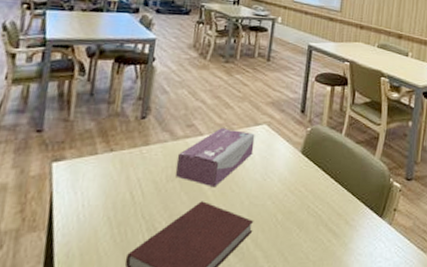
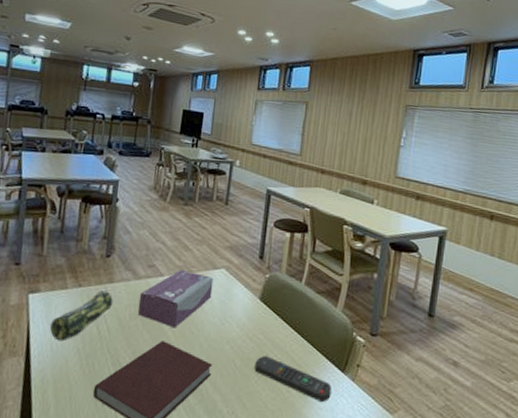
pencil case: none [77,152,149,211] -> present [50,289,113,342]
remote control: none [296,208,370,249] -> present [254,356,332,403]

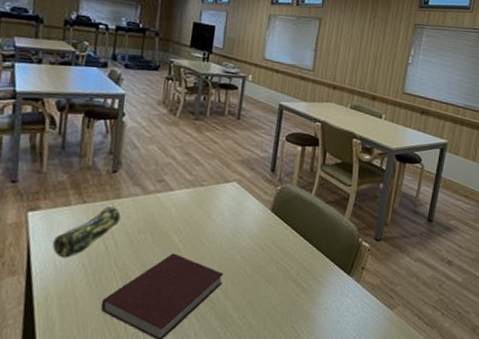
tissue box: present [137,269,214,328] -> none [147,183,225,241]
remote control: present [254,356,332,403] -> none [265,263,338,303]

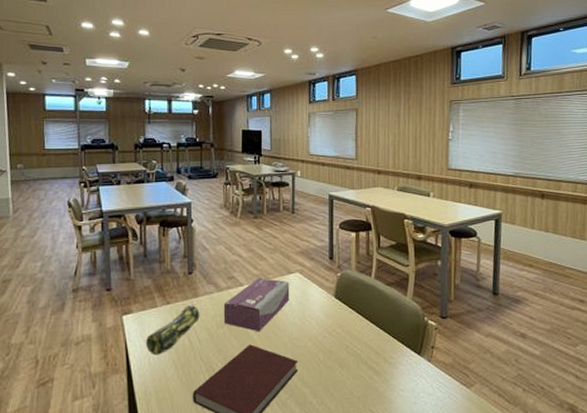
tissue box: none [147,183,225,241] -> present [223,277,290,332]

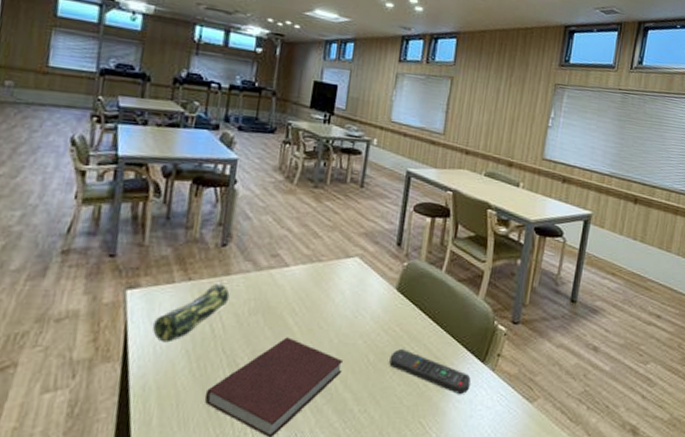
tissue box: present [223,277,290,332] -> none [258,258,346,323]
remote control: none [337,348,411,385] -> present [389,349,471,395]

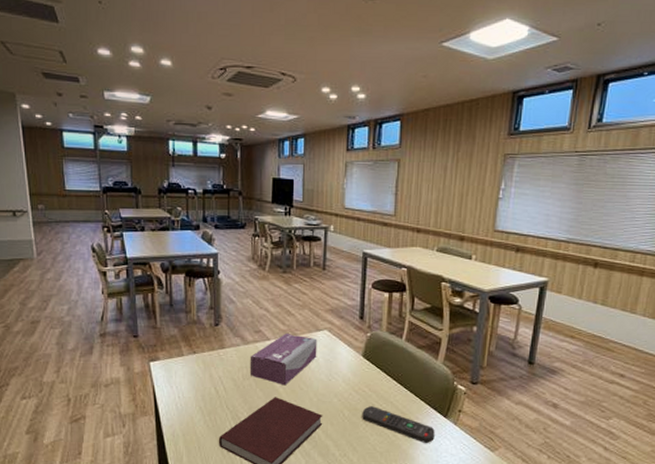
pencil case: present [153,282,230,343] -> none [173,354,226,401]
tissue box: none [258,258,346,323] -> present [249,332,318,386]

